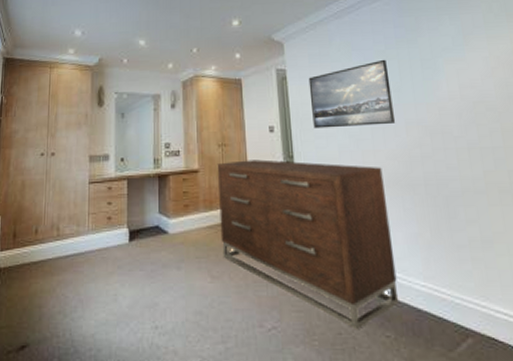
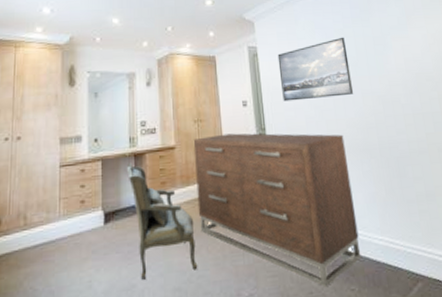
armchair: none [151,183,220,299] -> present [127,162,198,280]

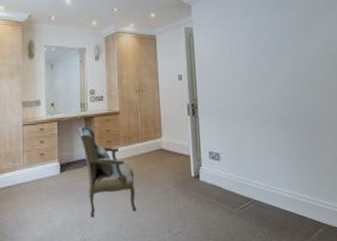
dresser: present [193,133,362,288] -> none [135,102,273,229]
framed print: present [277,37,354,102] -> none [211,21,277,77]

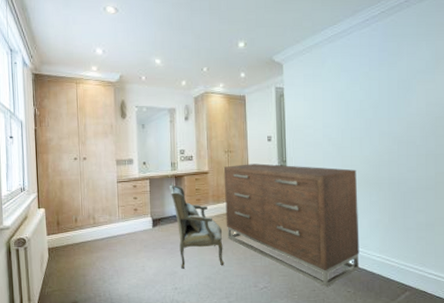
dresser: none [135,102,273,229] -> present [223,163,360,288]

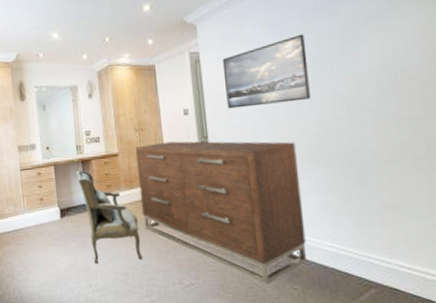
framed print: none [302,80,372,138] -> present [222,33,312,109]

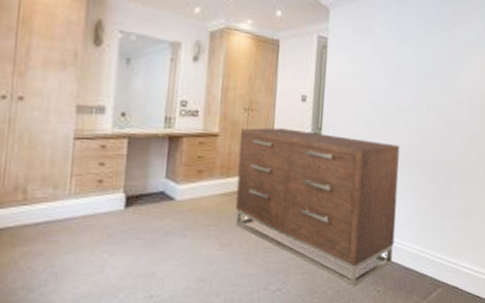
armchair: present [76,167,143,264] -> none [158,144,230,268]
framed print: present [222,33,312,109] -> none [346,43,422,107]

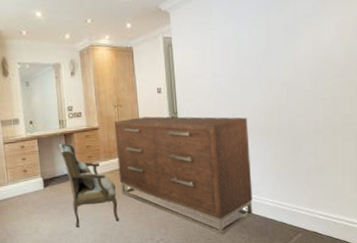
armchair: none [158,144,230,268] -> present [59,141,120,228]

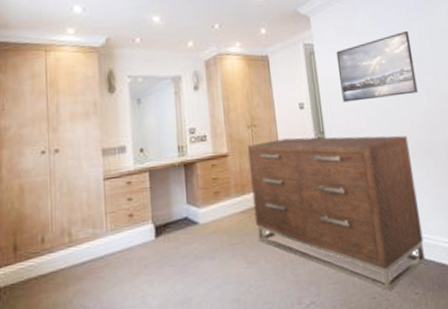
armchair: present [59,141,120,228] -> none [177,172,257,293]
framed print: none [191,26,261,88] -> present [336,30,419,103]

